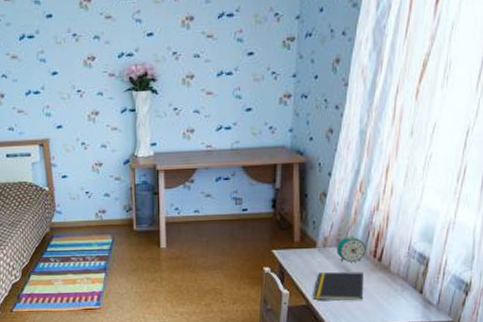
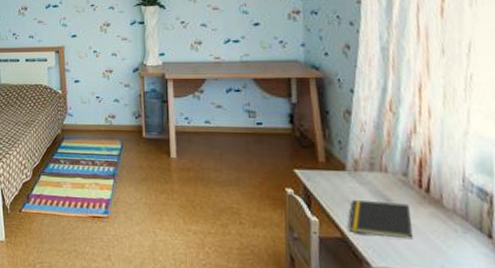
alarm clock: present [336,236,366,262] -> none [370,160,408,191]

